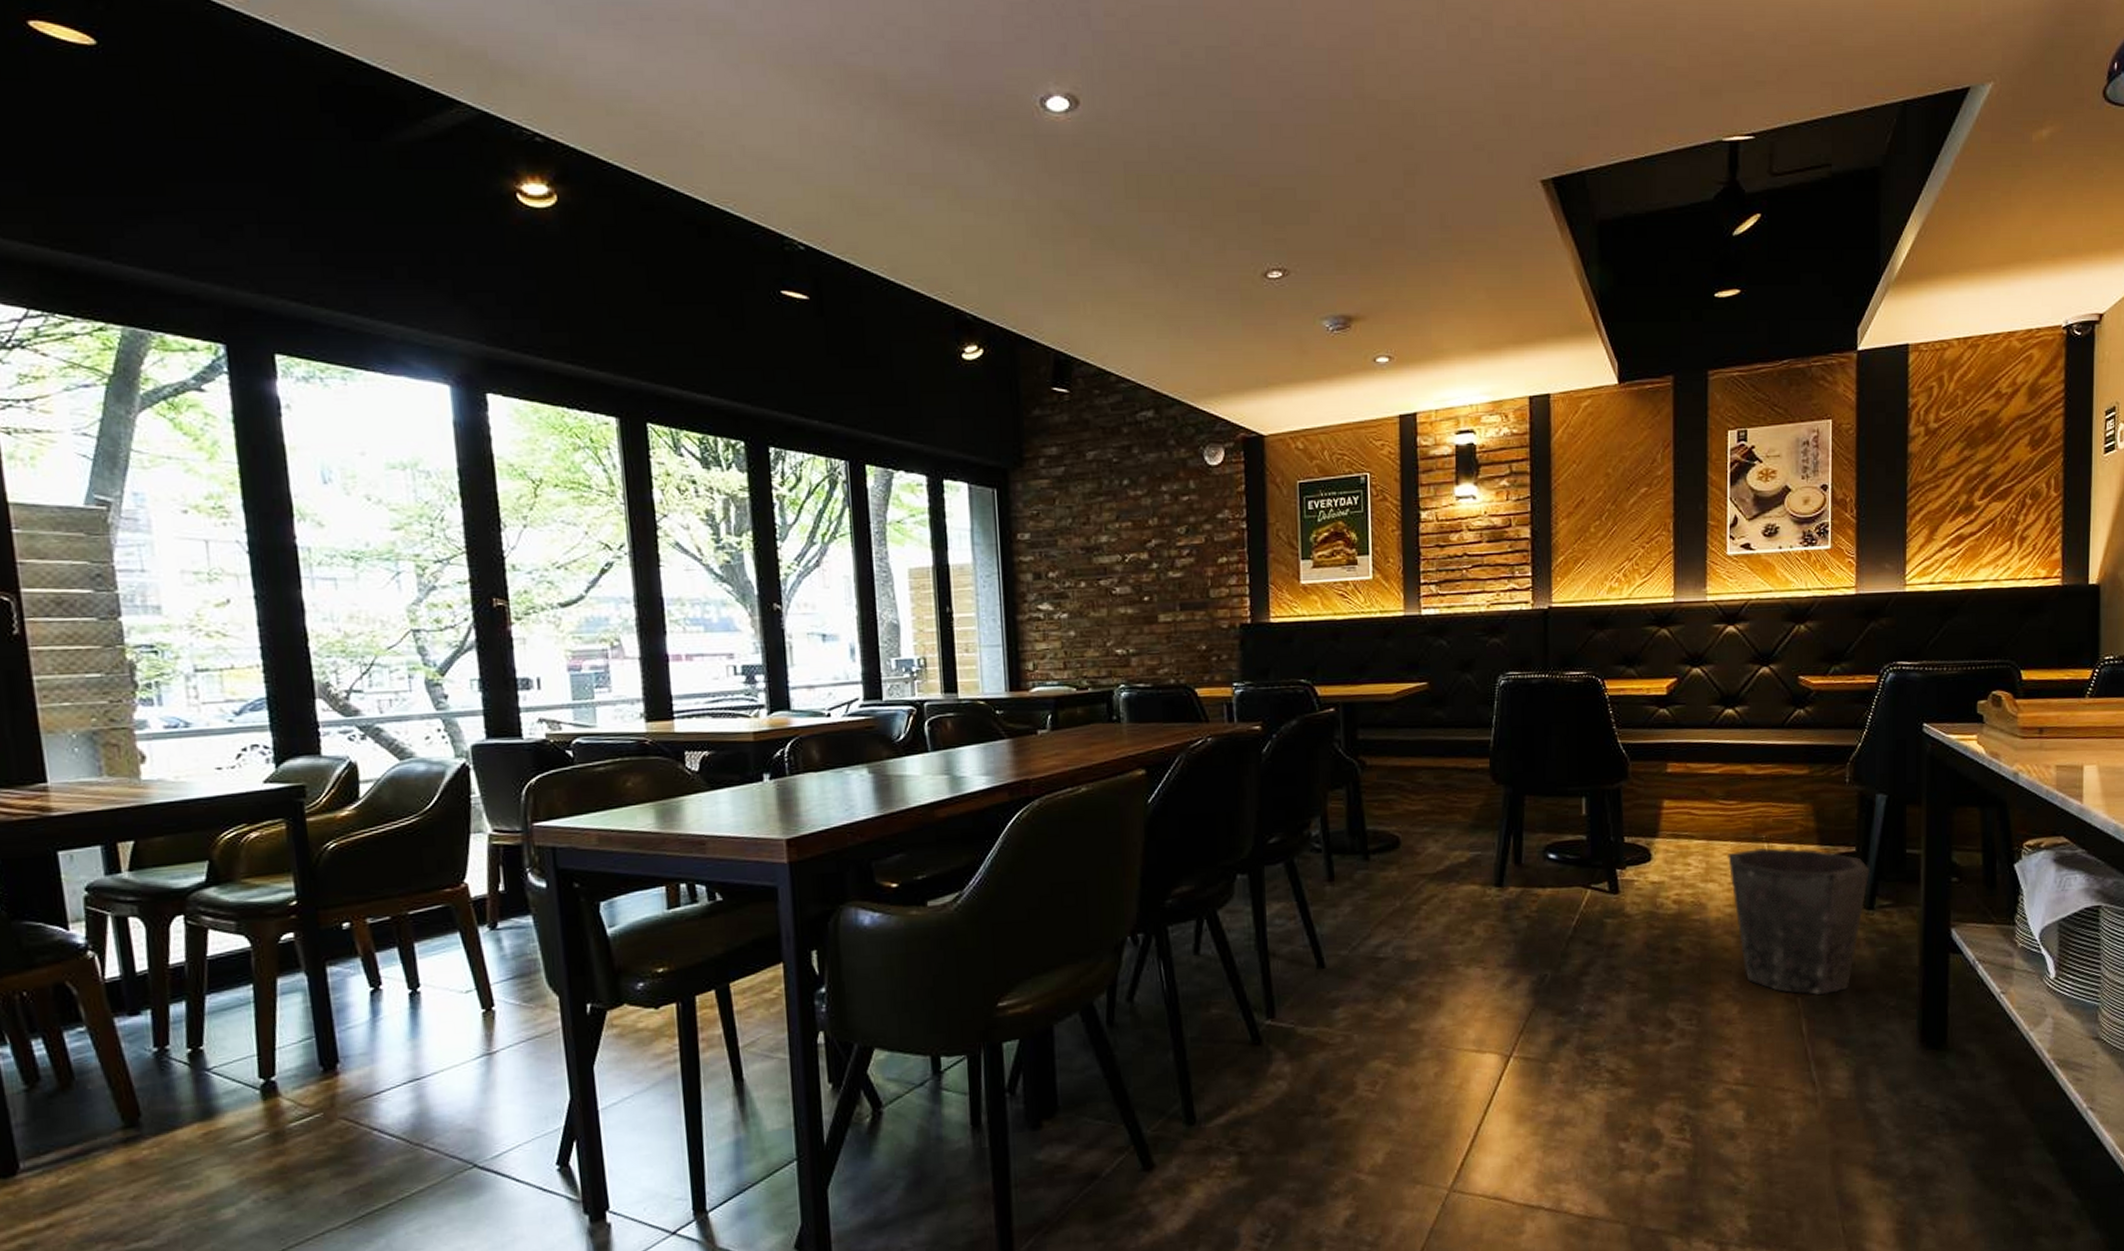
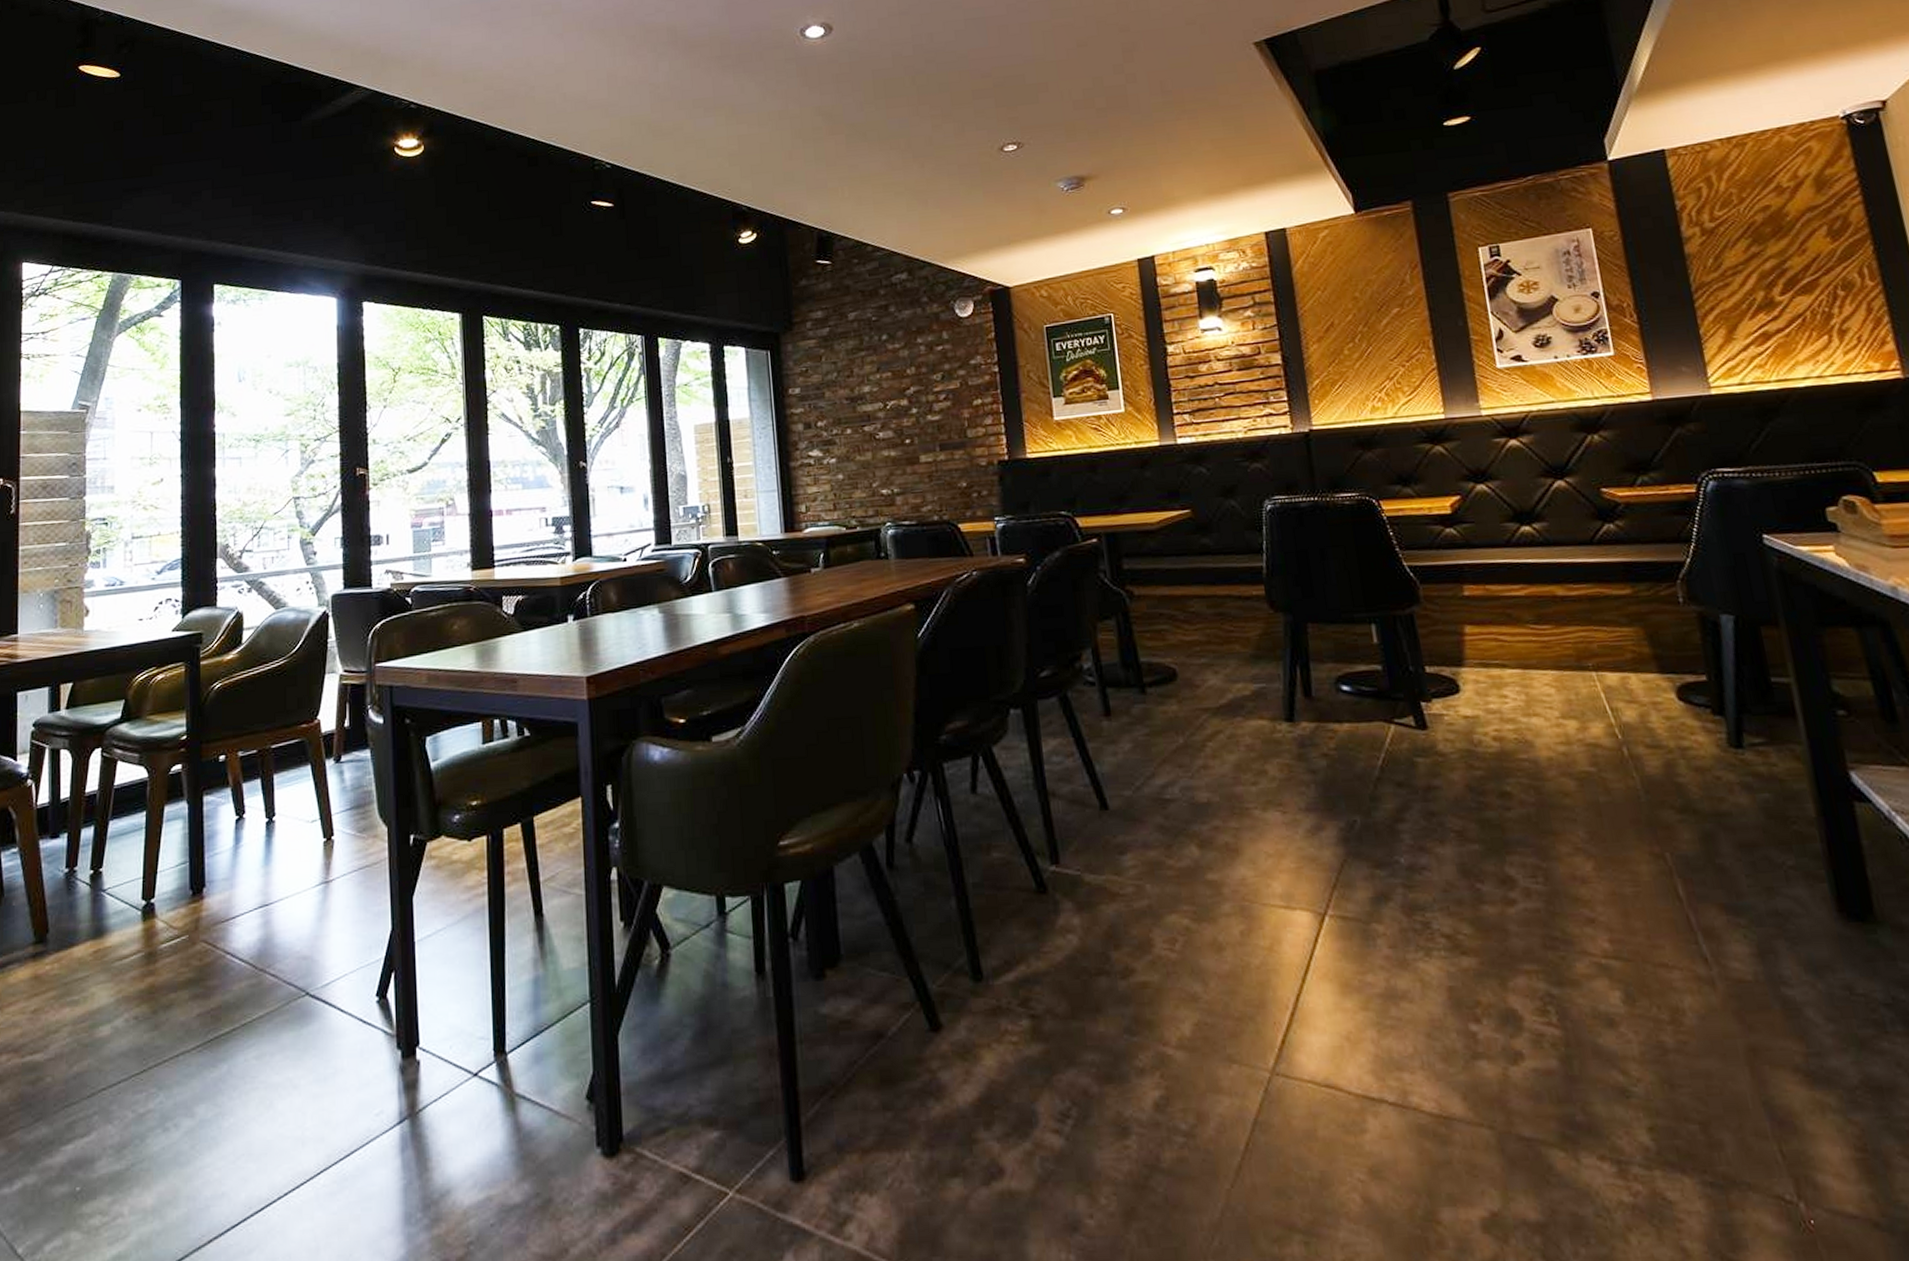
waste bin: present [1728,848,1871,995] -> none [1550,677,1730,851]

